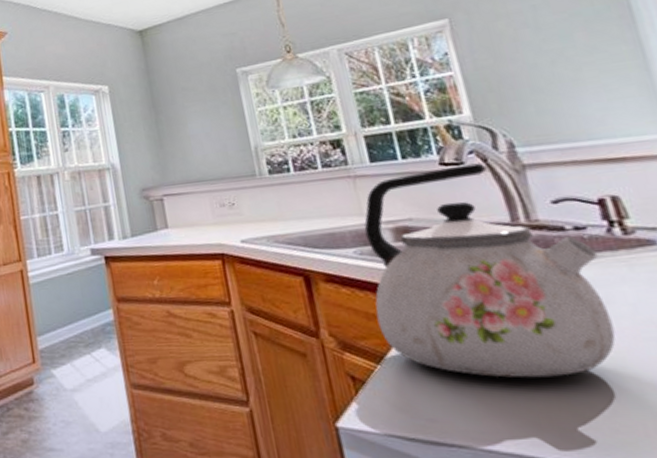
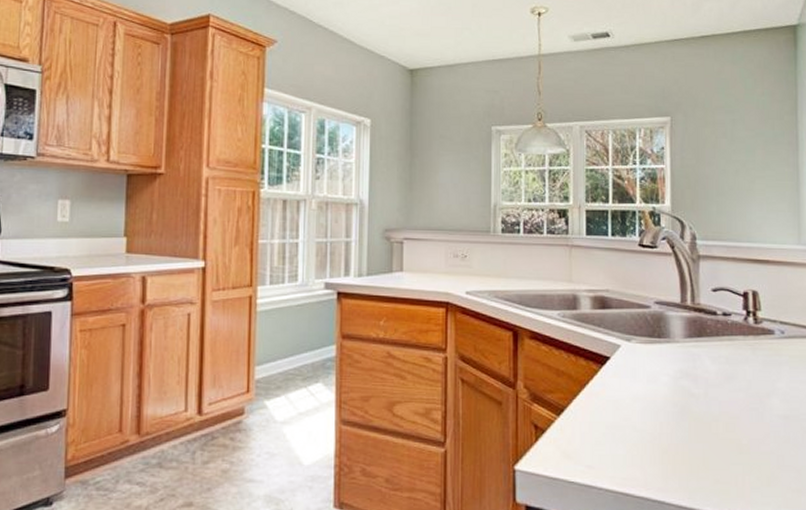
kettle: present [364,163,616,378] -> none [565,248,734,435]

